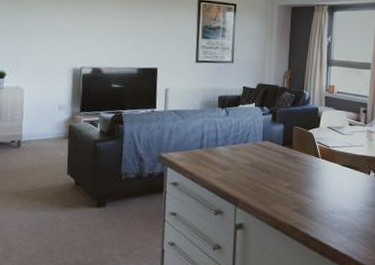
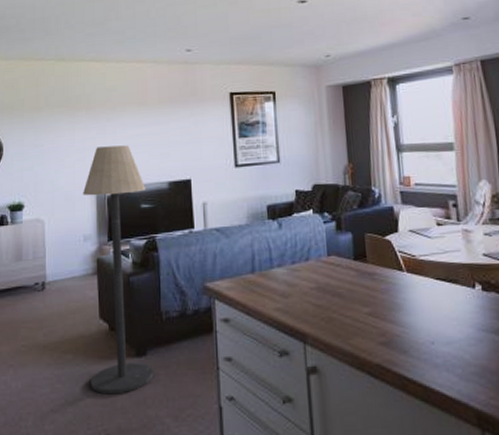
floor lamp: none [55,31,117,236] -> present [83,145,154,395]

